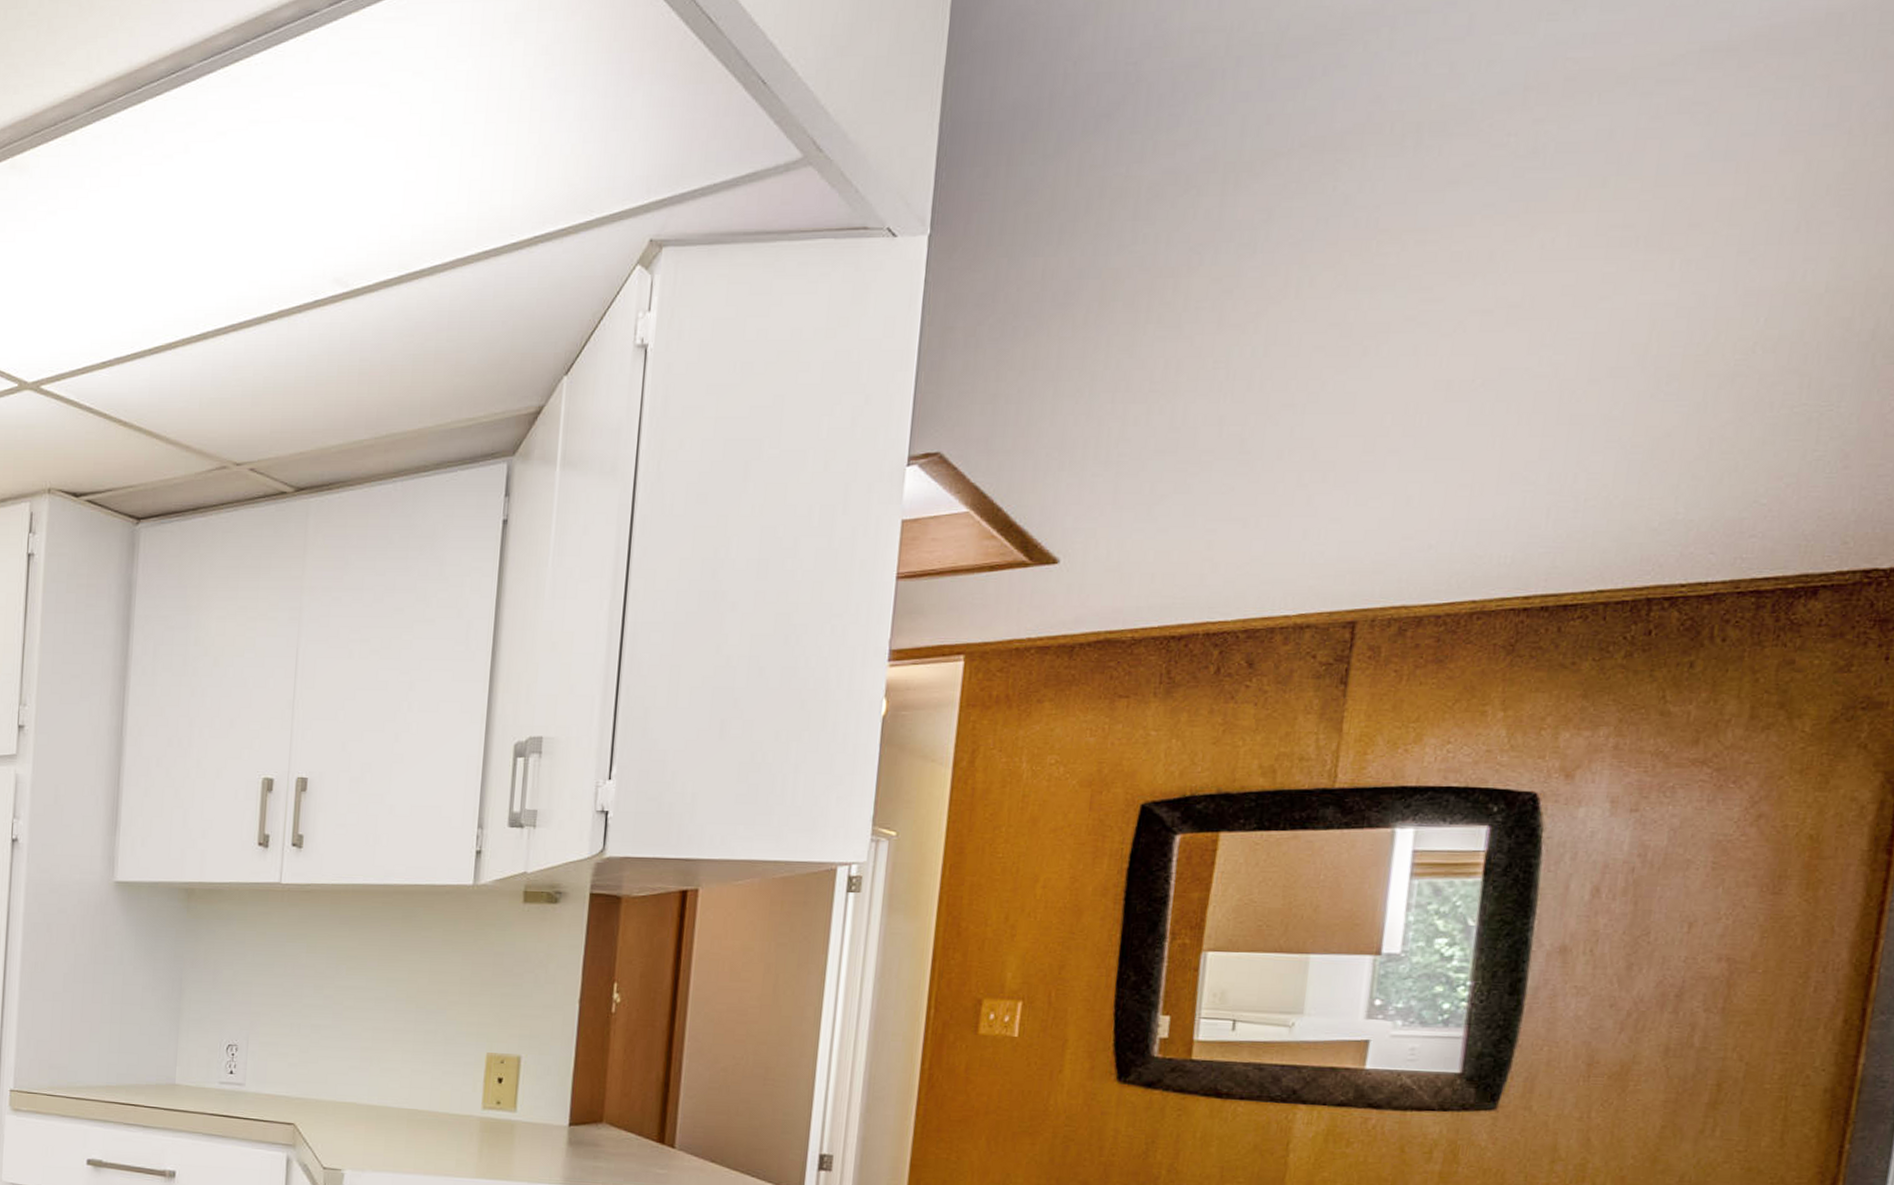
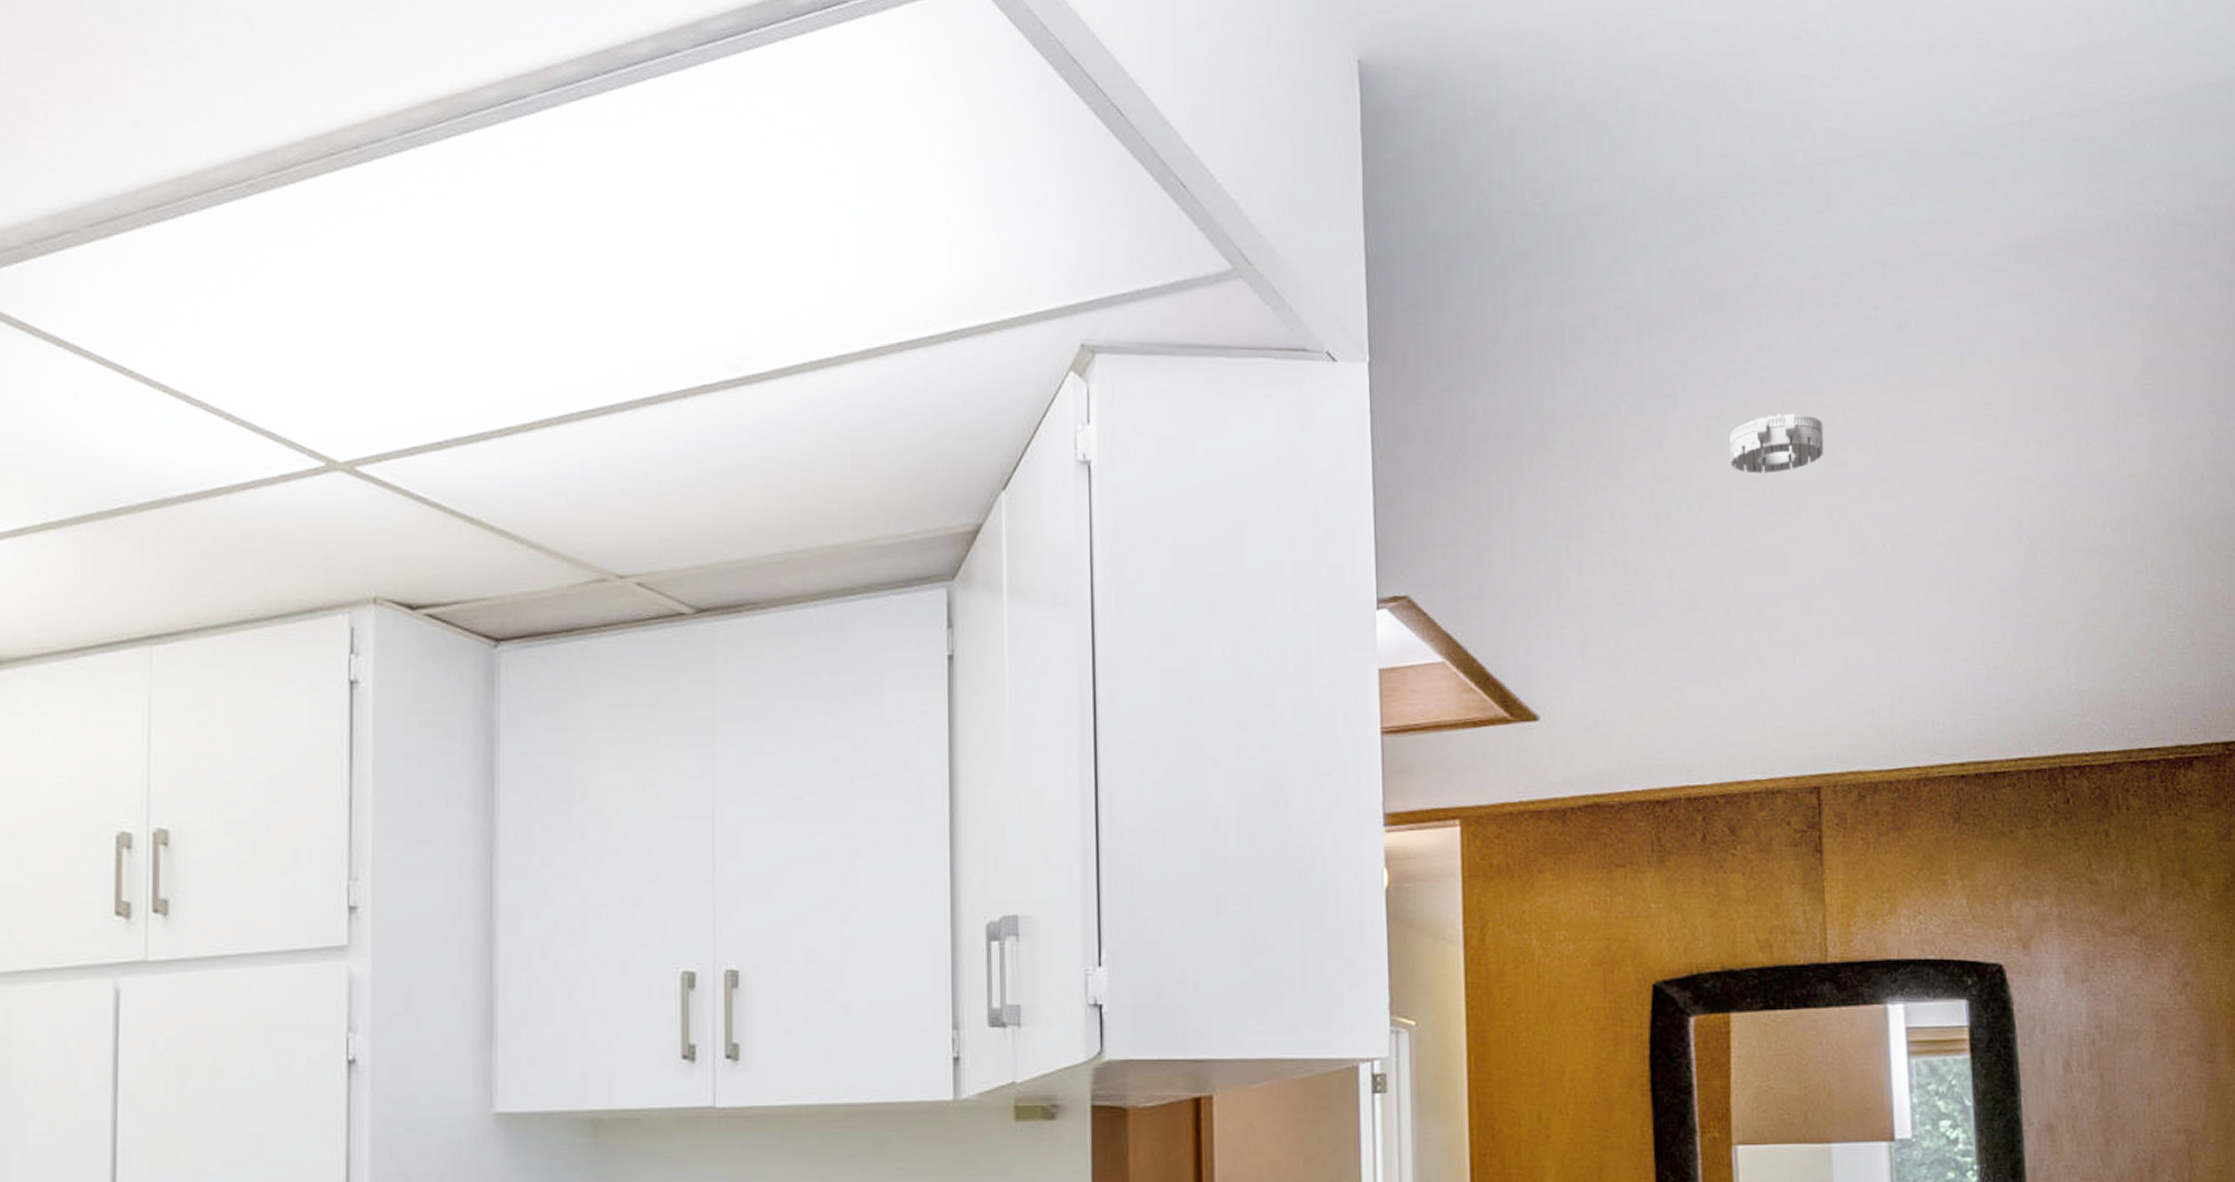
smoke detector: none [1307,252,1423,315] -> present [1729,413,1824,474]

